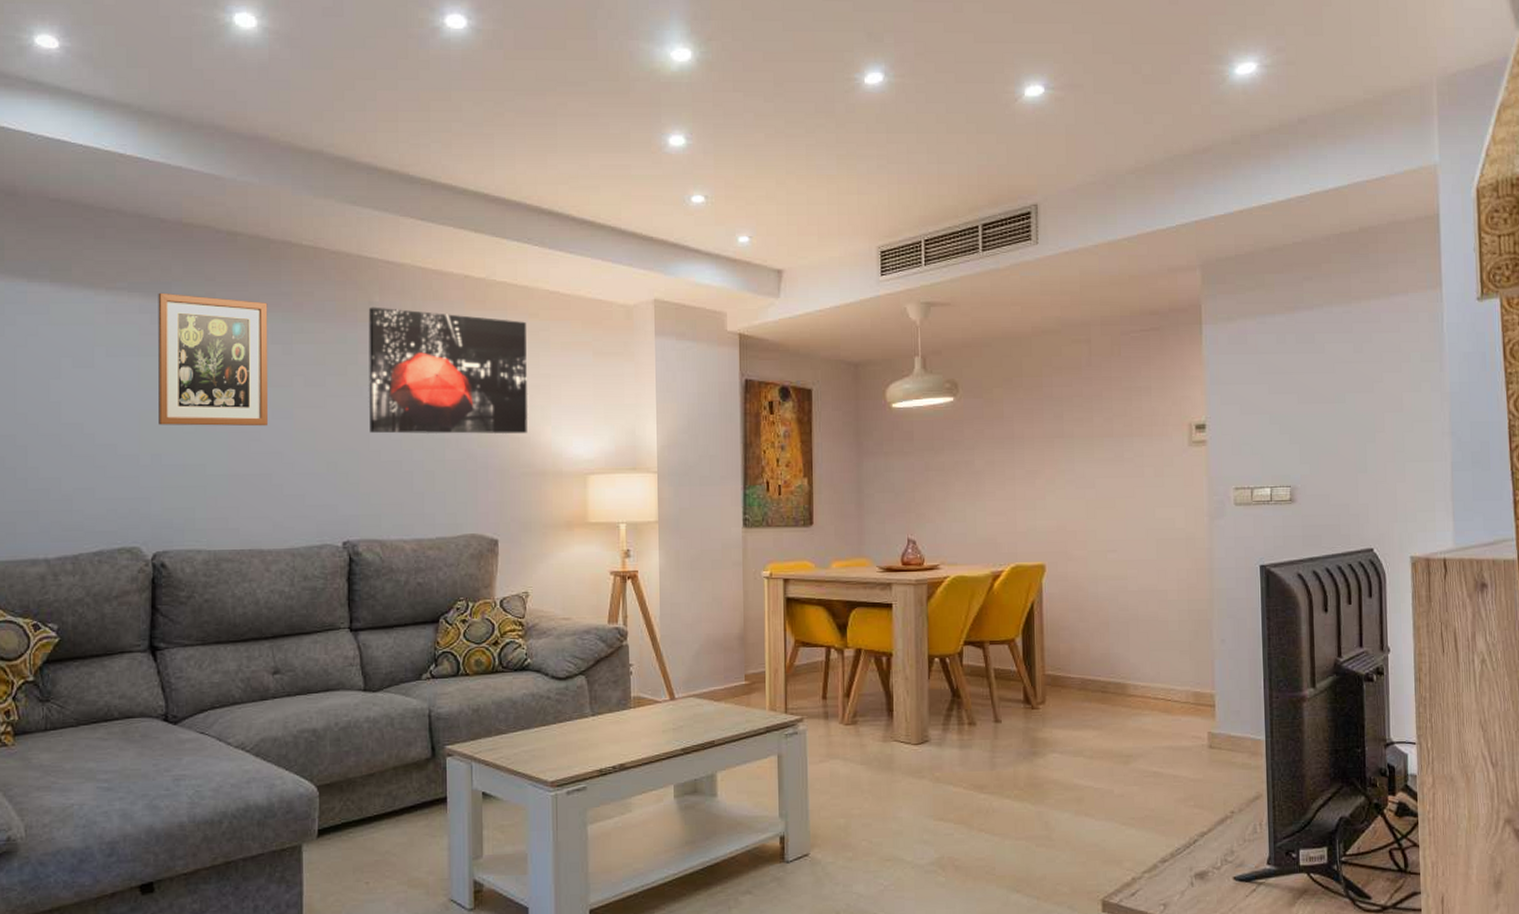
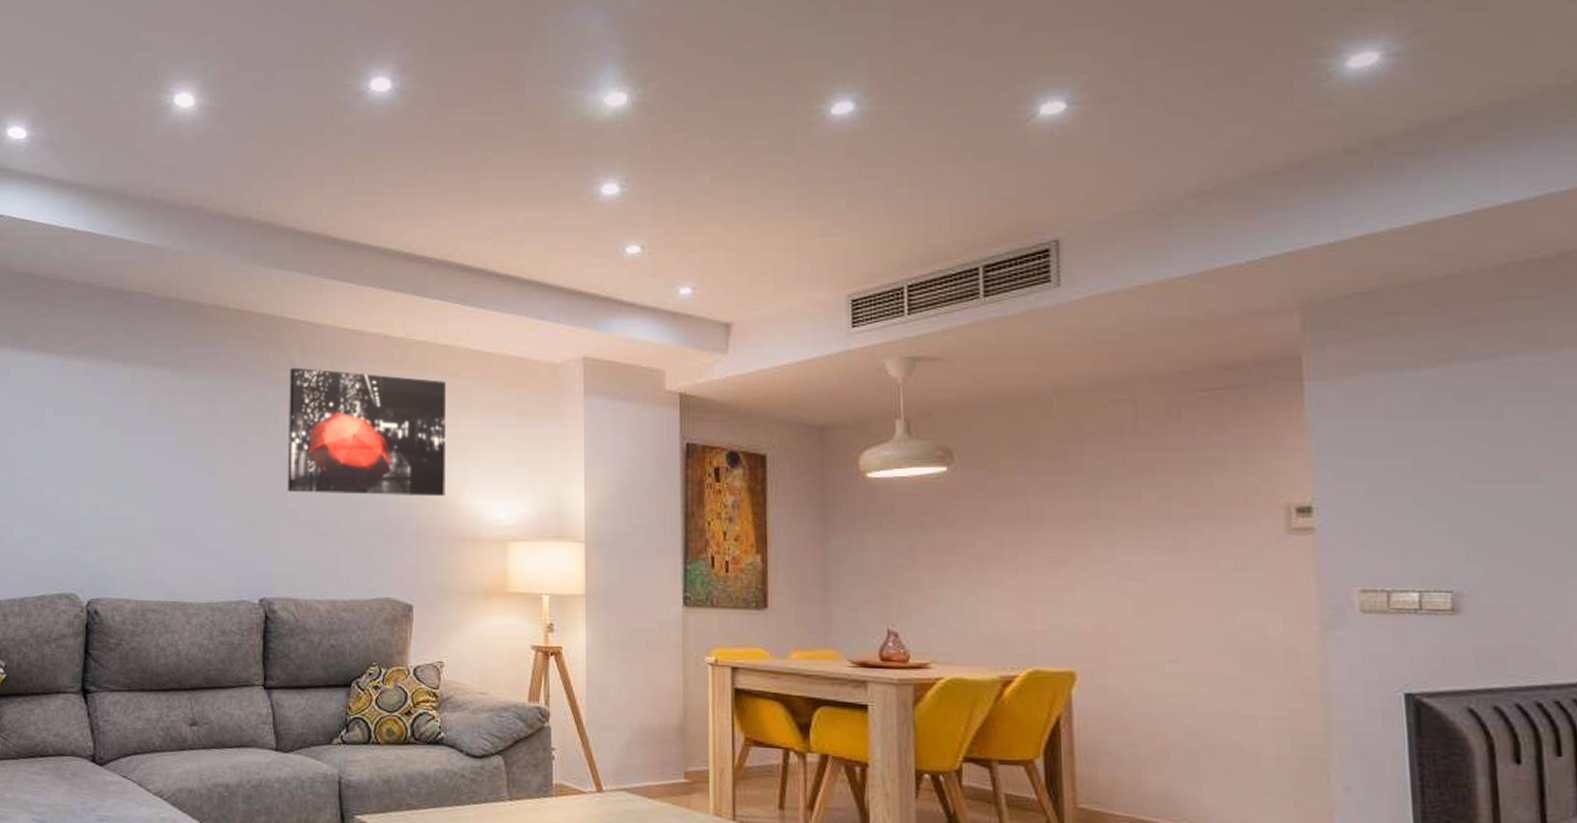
wall art: present [158,292,269,427] -> none [97,355,197,483]

